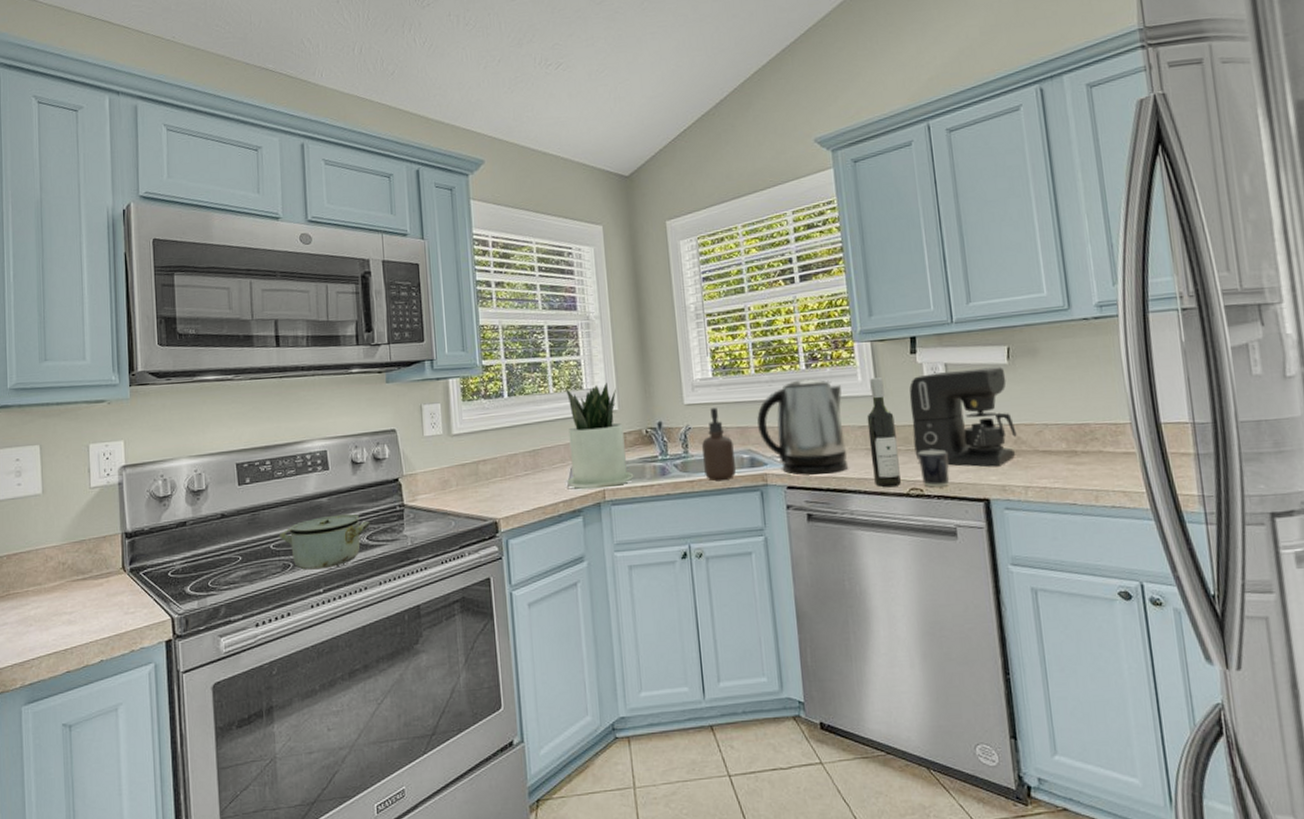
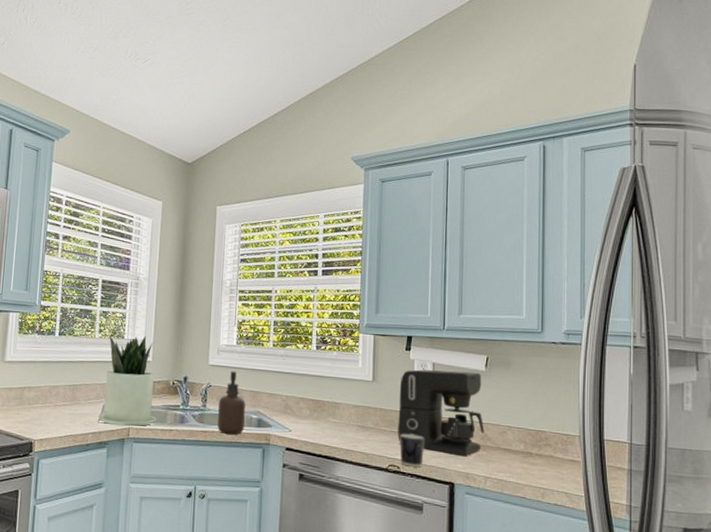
kettle: present [757,379,849,476] -> none [268,358,345,442]
bottle: present [866,378,901,488] -> none [359,366,384,462]

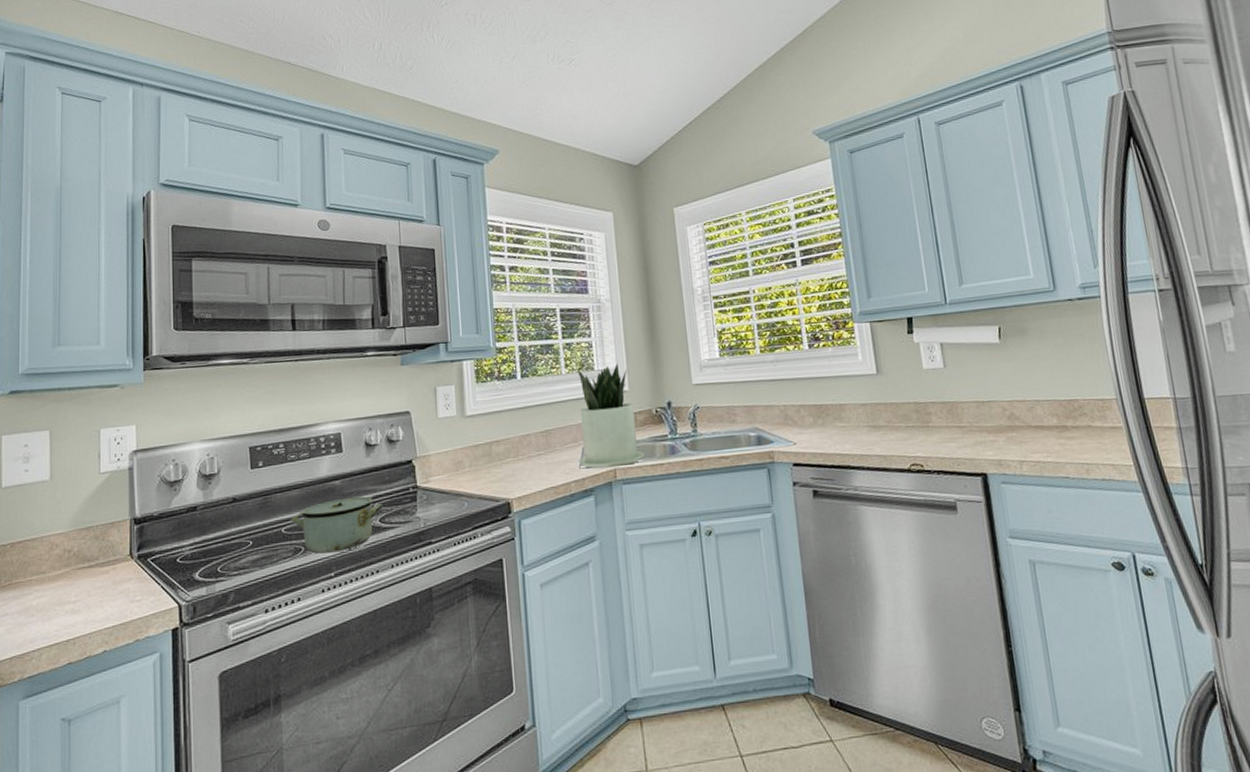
soap dispenser: present [217,371,246,434] -> none [709,387,743,459]
coffee maker: present [397,369,484,456] -> none [907,345,1011,442]
mug: present [399,434,425,467] -> none [916,426,948,463]

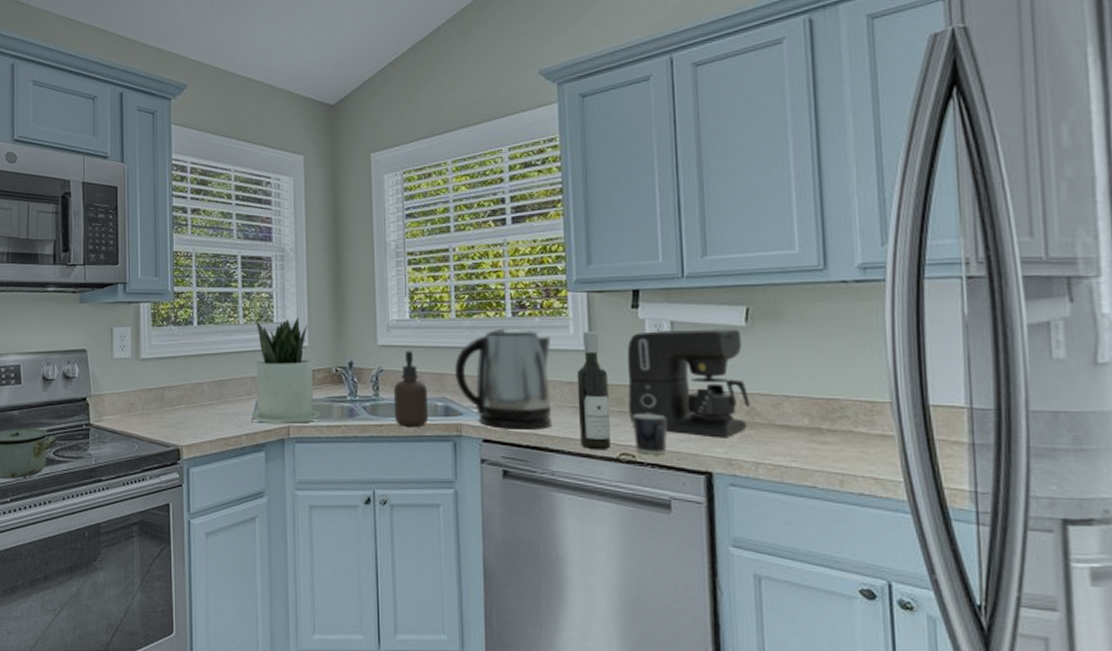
soap dispenser: none [709,387,743,459] -> present [393,351,428,427]
kettle: none [763,358,852,453] -> present [455,328,553,431]
bottle: none [868,357,902,464] -> present [576,332,610,450]
coffee maker: none [907,345,1011,442] -> present [627,329,750,437]
mug: none [916,426,948,463] -> present [631,414,668,455]

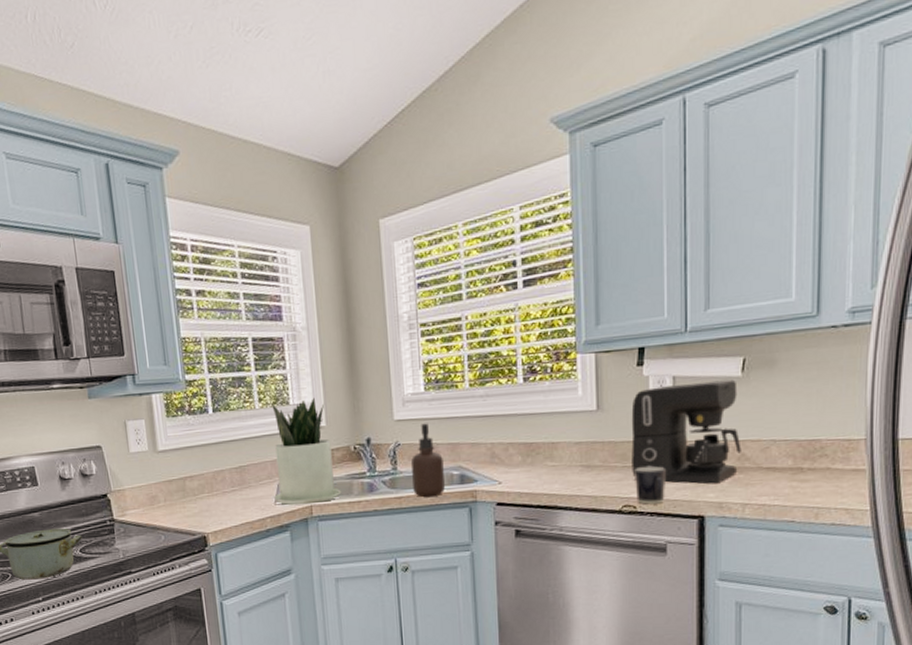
kettle: present [455,328,553,431] -> none [469,393,561,493]
bottle: present [576,332,610,450] -> none [584,391,614,504]

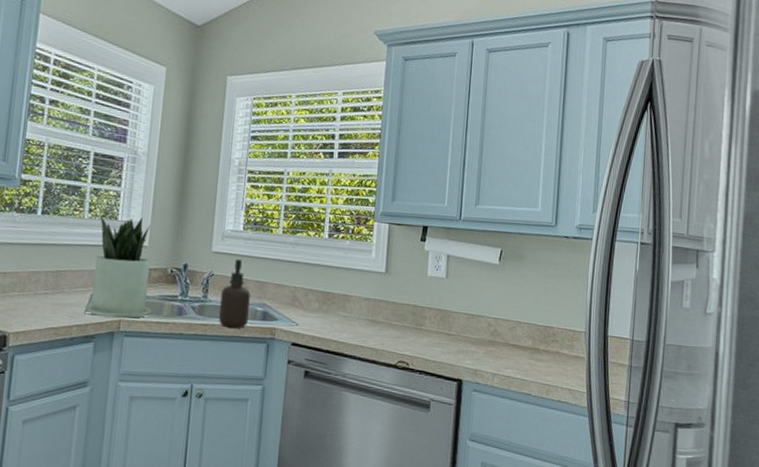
coffee maker: present [631,379,741,484] -> none [408,261,495,352]
mug: present [633,466,667,504] -> none [409,329,436,364]

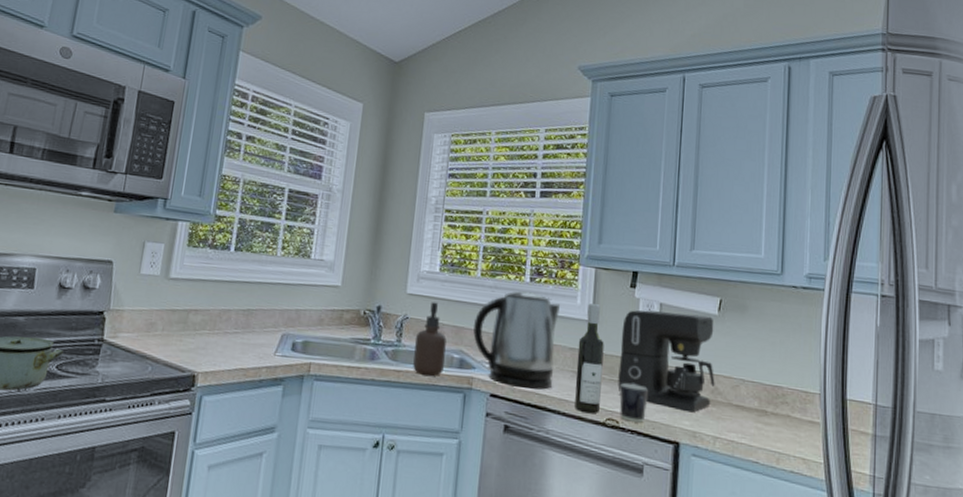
planter: present [85,216,152,319] -> none [275,253,343,362]
kettle: none [275,247,357,337] -> present [473,291,561,390]
bottle: none [369,257,397,358] -> present [574,303,604,414]
coffee maker: none [408,261,495,352] -> present [618,310,715,412]
mug: none [409,329,436,364] -> present [619,383,649,423]

